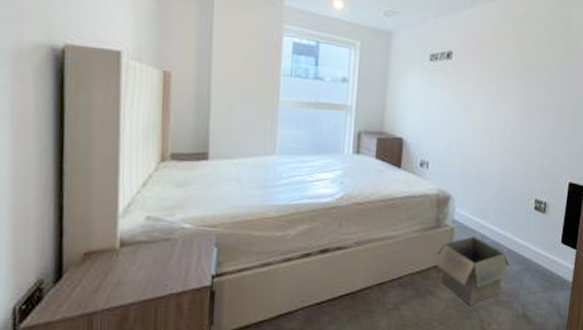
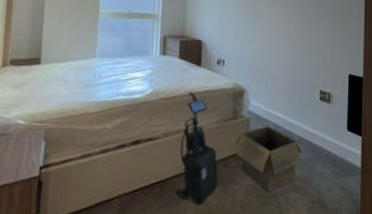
vacuum cleaner: none [368,196,416,317] -> present [176,91,218,204]

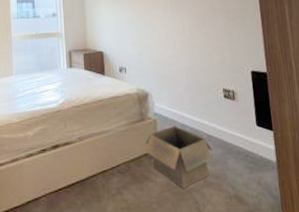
vacuum cleaner: present [176,91,218,204] -> none [95,98,134,201]

